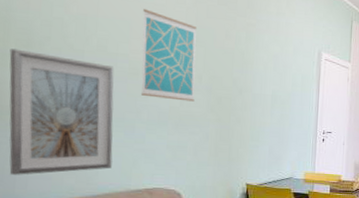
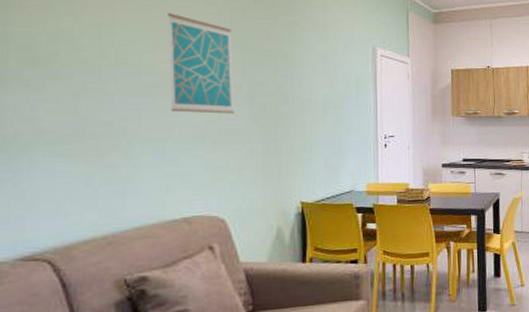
picture frame: present [9,48,114,175] -> none [10,68,141,216]

